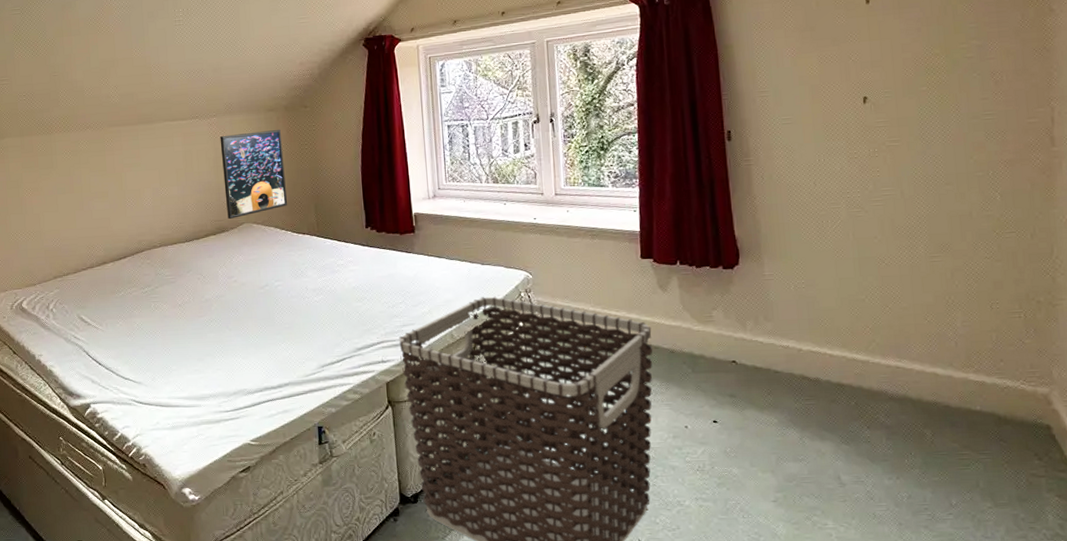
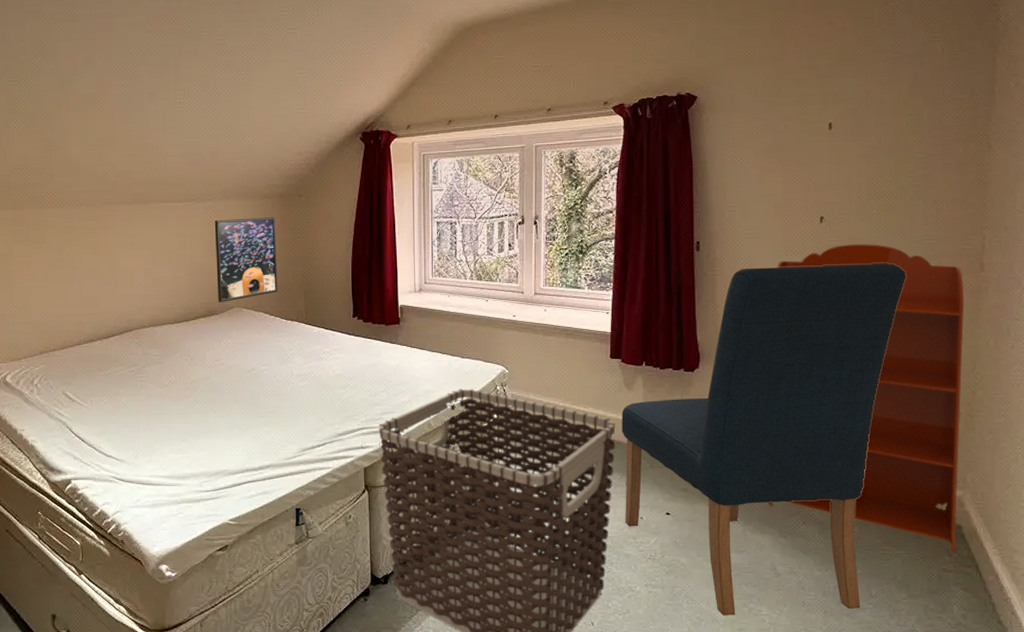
chair: none [657,142,966,530] -> present [621,263,907,615]
bookcase: none [819,123,1046,455] -> present [769,244,965,552]

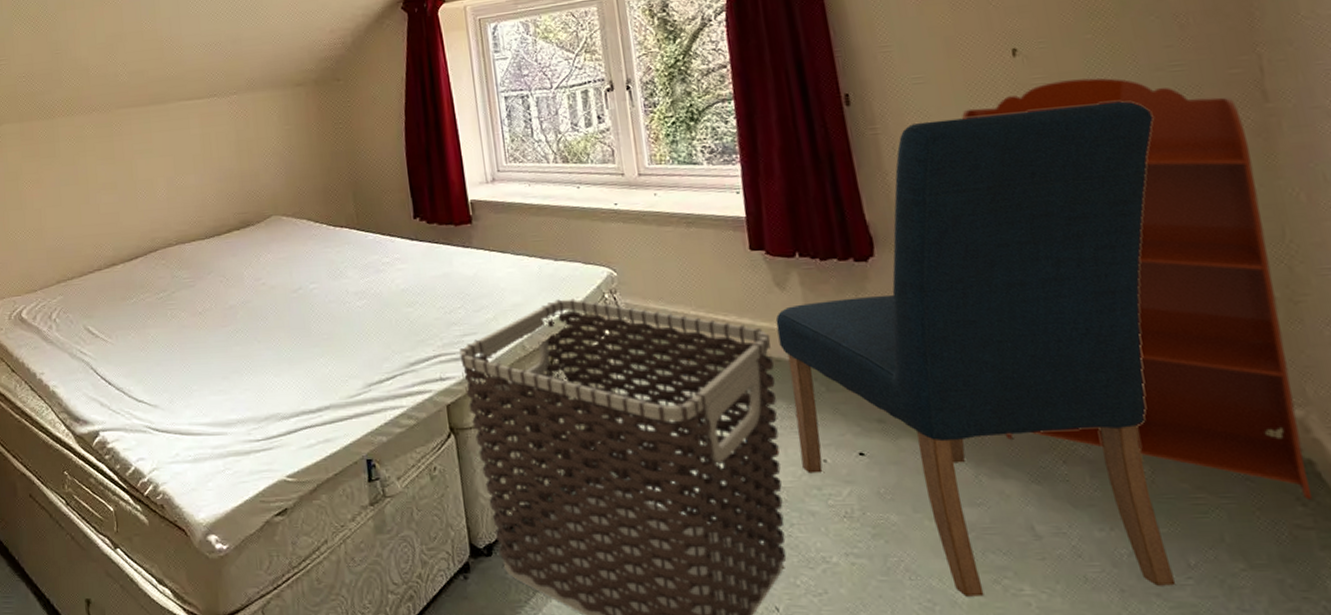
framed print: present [214,217,278,303] -> none [241,107,322,212]

